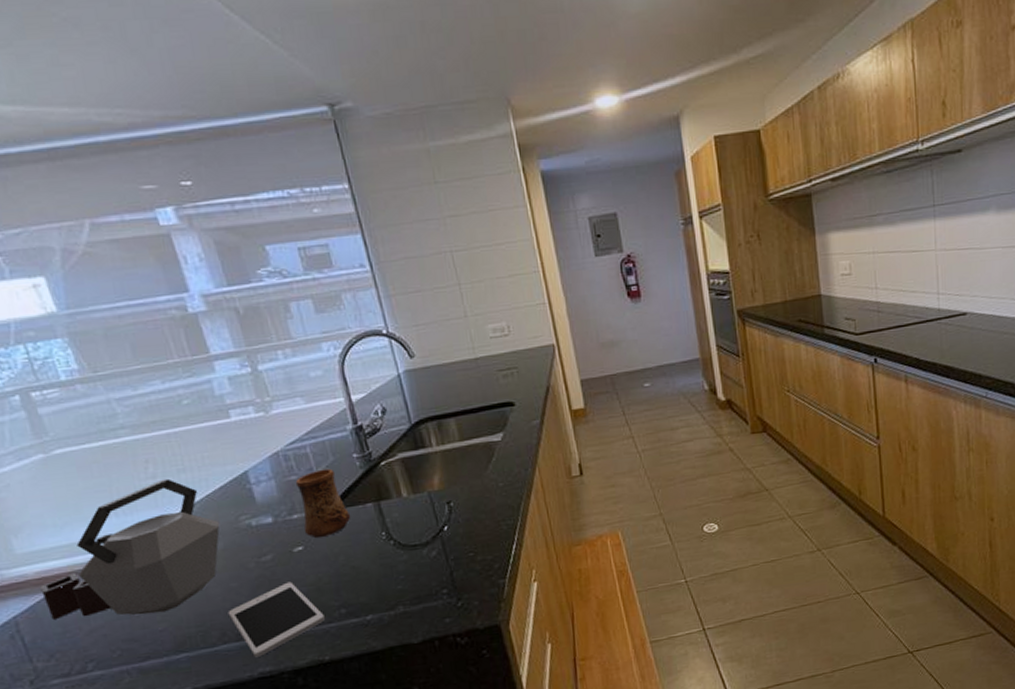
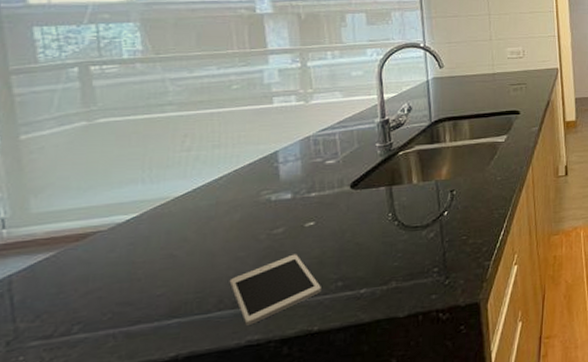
kettle: present [40,478,220,619] -> none [46,152,241,279]
cup: present [295,468,351,539] -> none [318,154,364,216]

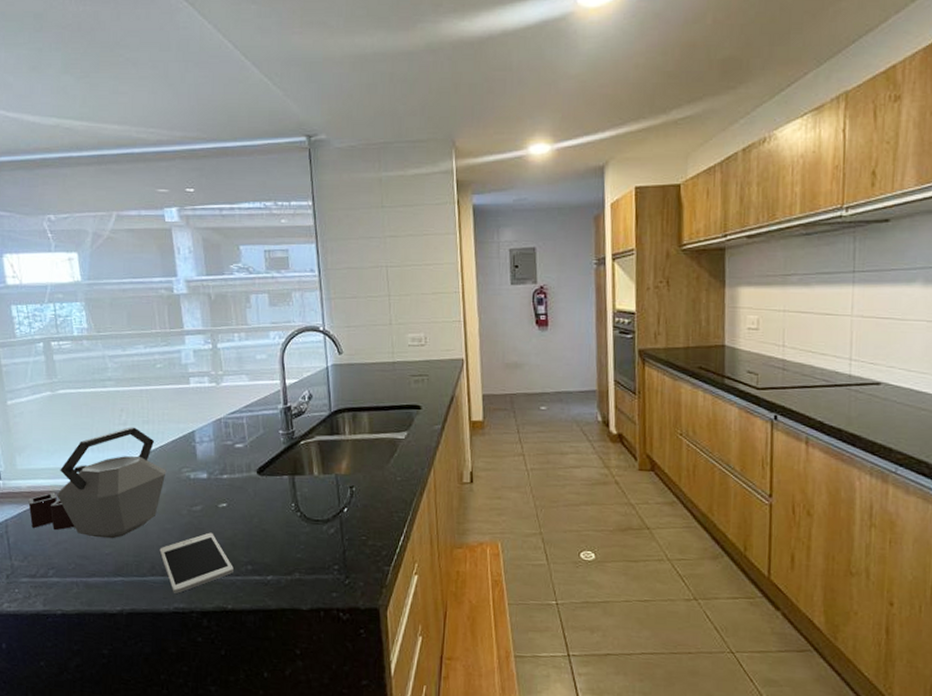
kettle: none [46,152,241,279] -> present [28,427,167,539]

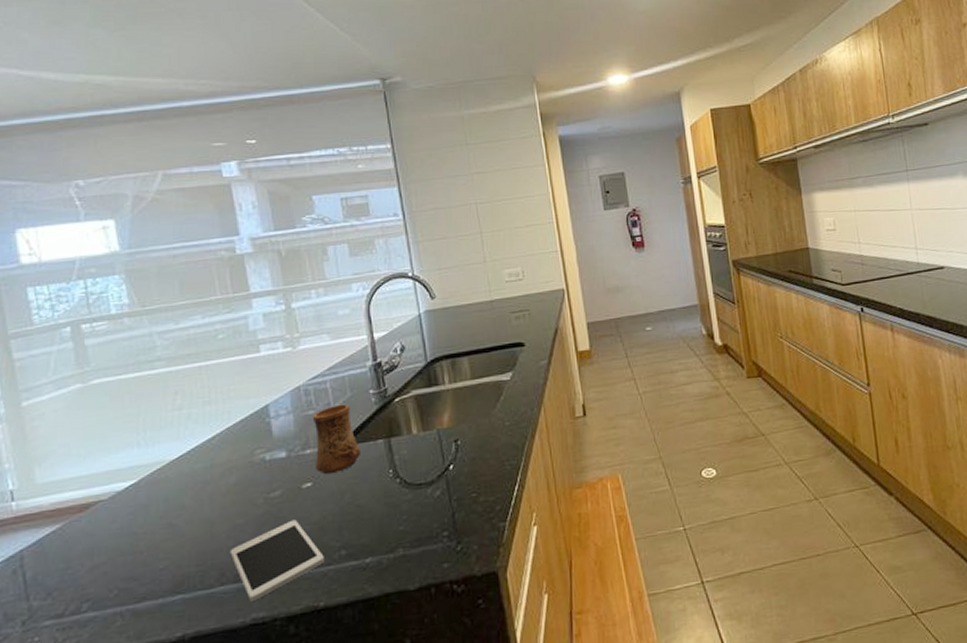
kettle: present [28,427,167,539] -> none [52,410,235,554]
cup: none [230,439,269,499] -> present [312,404,362,475]

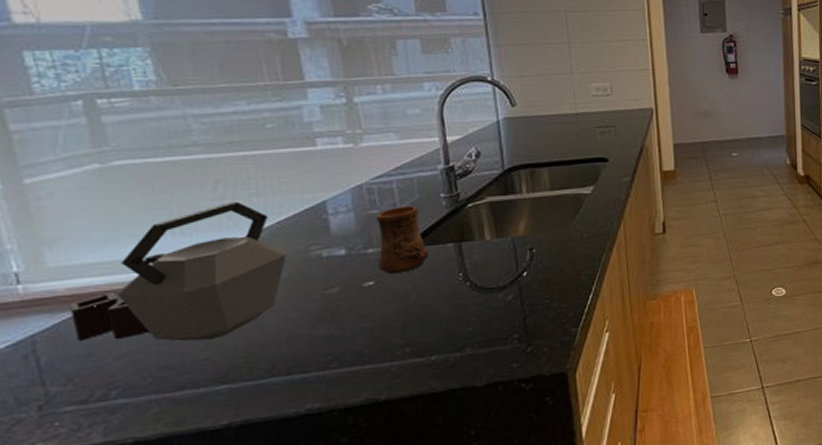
kettle: none [52,410,235,554] -> present [70,201,288,342]
cell phone: present [230,519,324,601] -> none [281,316,386,393]

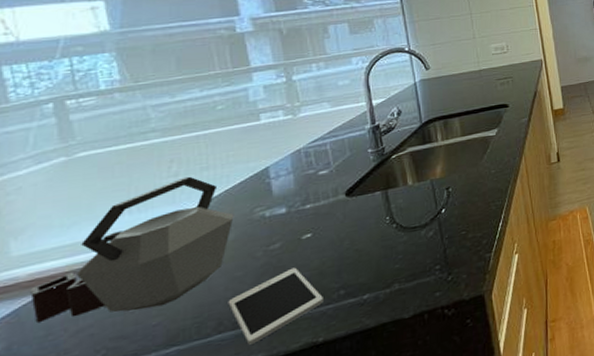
cell phone: none [281,316,386,393] -> present [228,267,323,345]
cup: present [375,205,430,275] -> none [312,162,360,226]

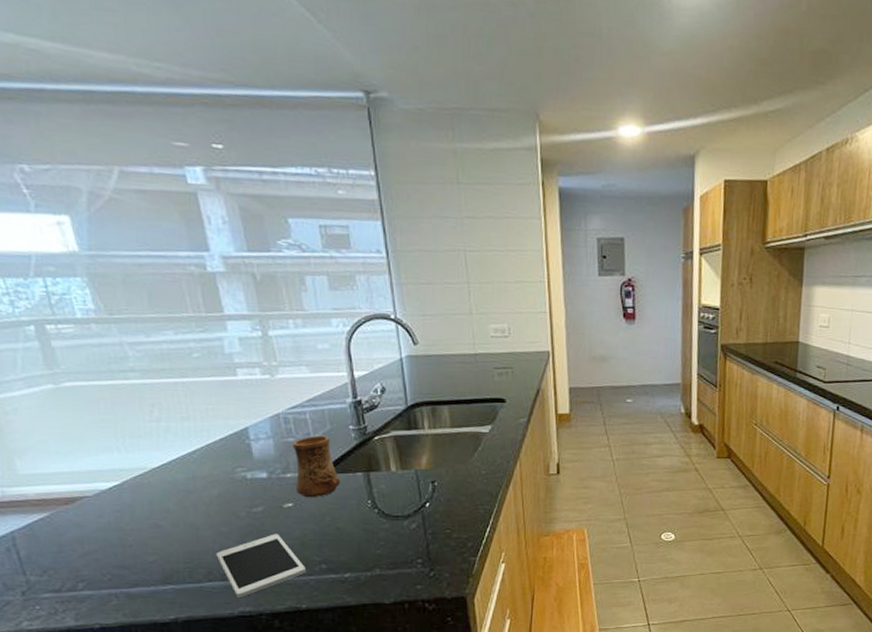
kettle: present [30,176,234,322] -> none [39,424,217,546]
cup: none [312,162,360,226] -> present [292,435,341,498]

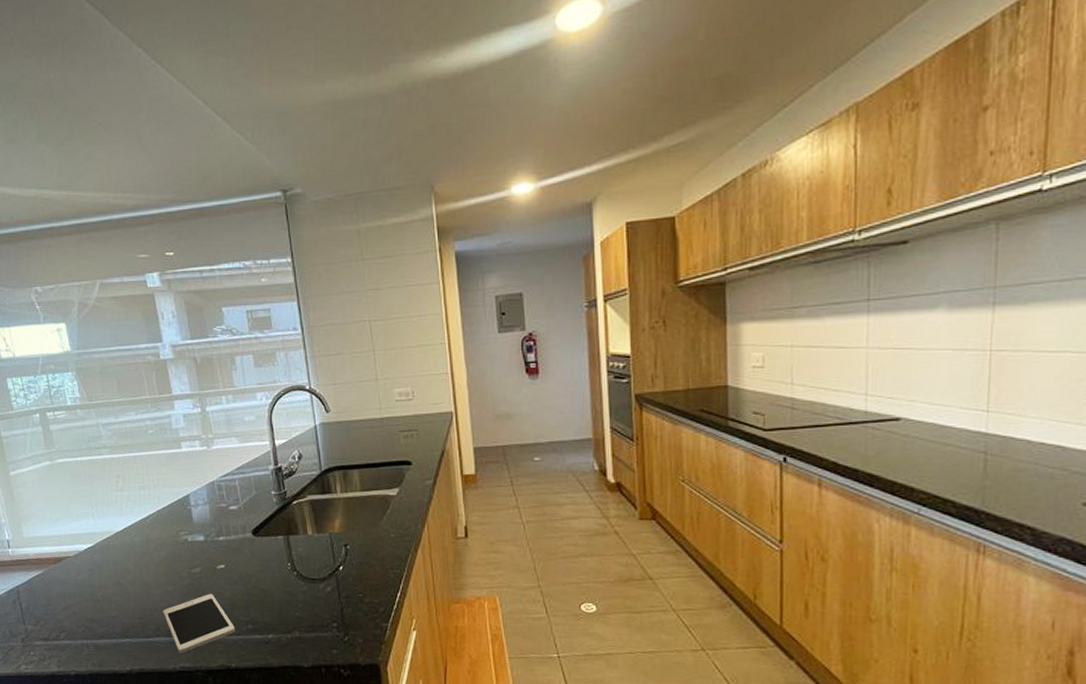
cup: present [292,435,341,498] -> none [224,501,265,560]

